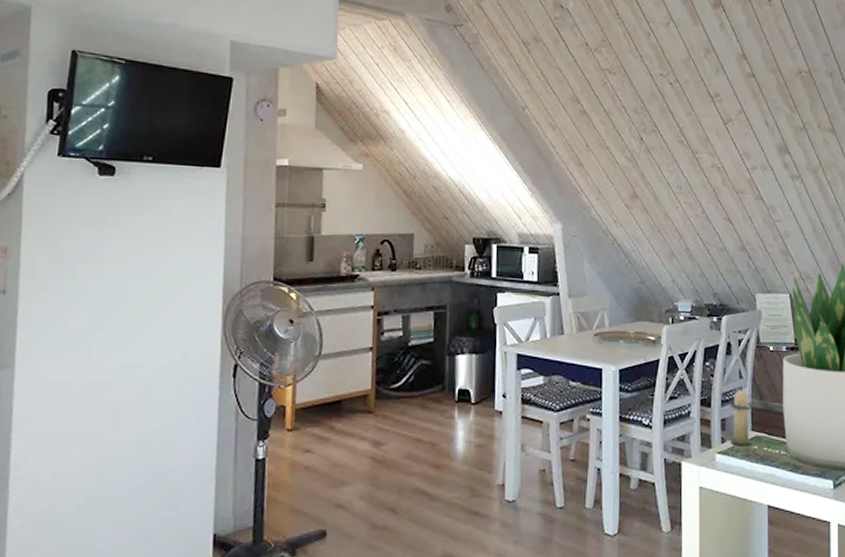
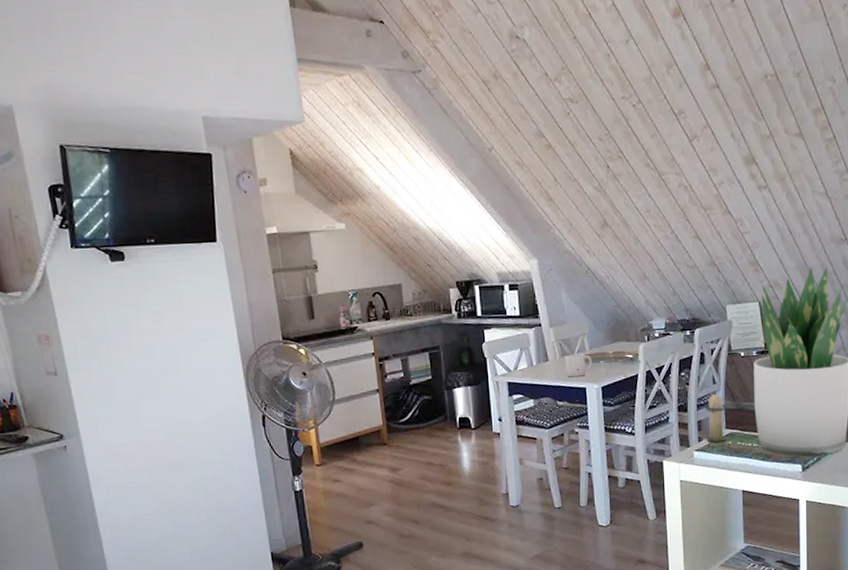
mug: none [581,329,611,356] -> present [564,353,593,377]

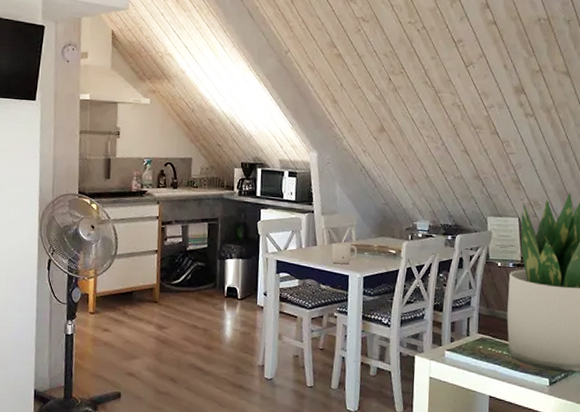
candle: present [704,391,727,443] -> none [458,295,481,346]

